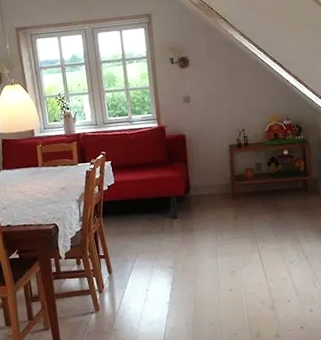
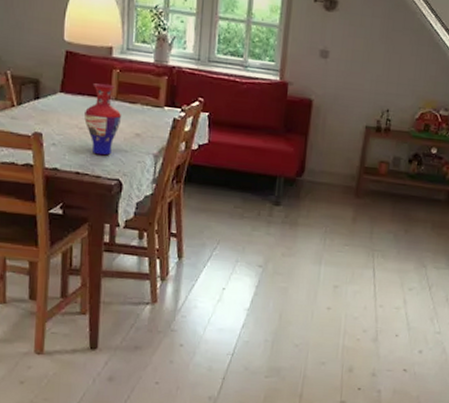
vase: none [22,156,49,209] -> present [84,83,121,156]

